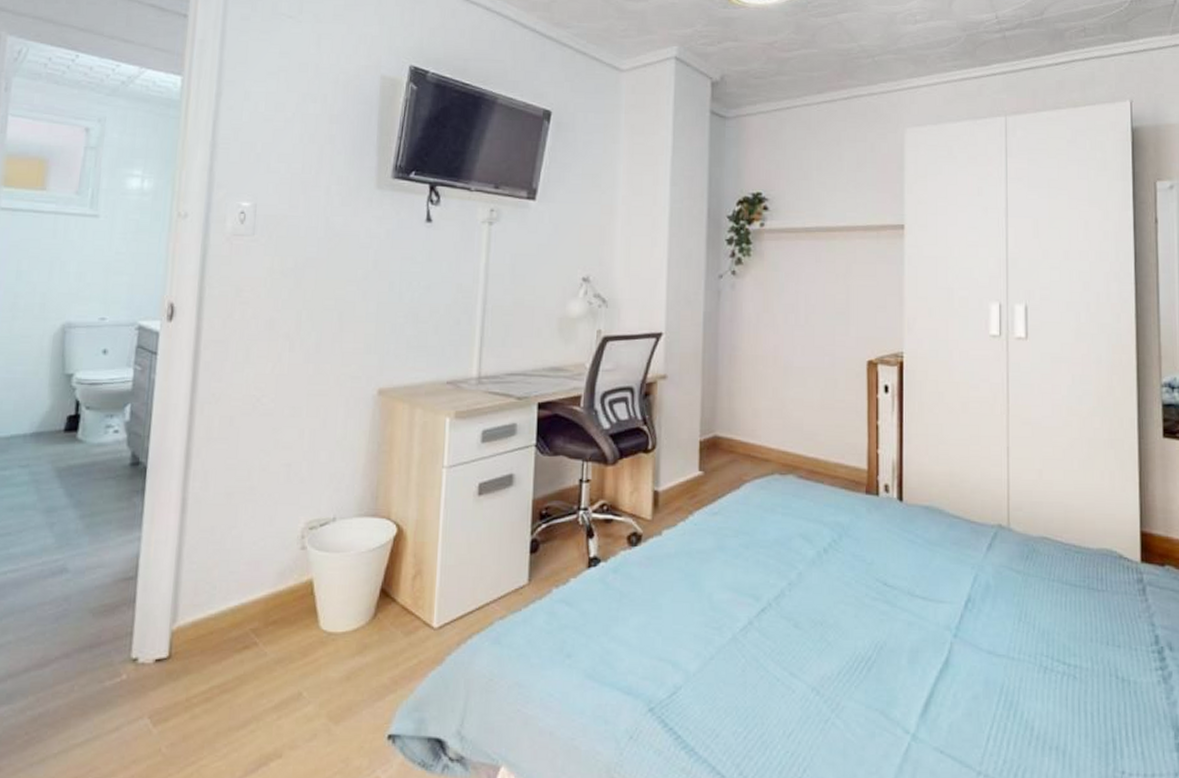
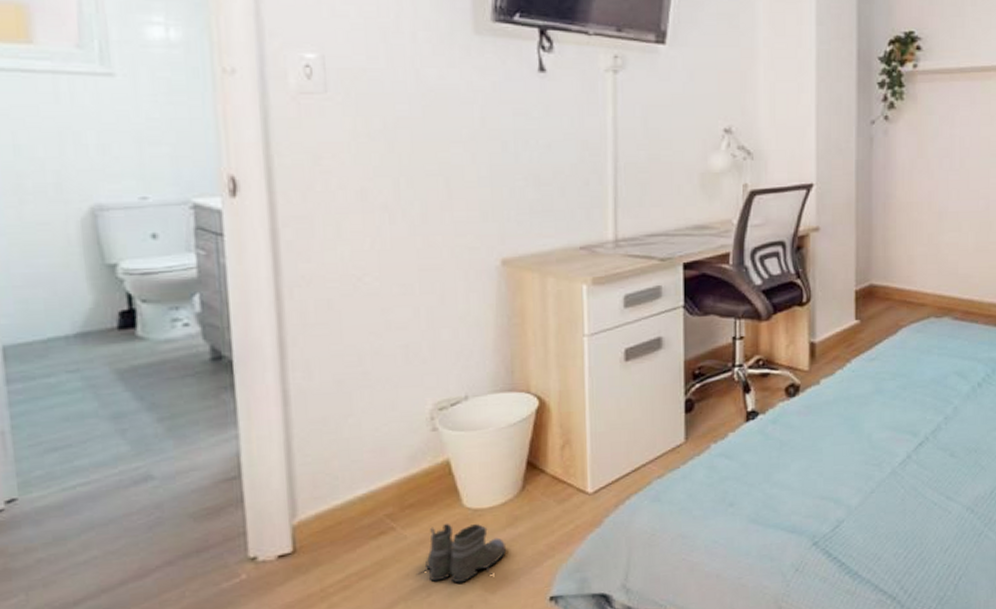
boots: none [272,644,354,709] -> present [418,523,507,583]

